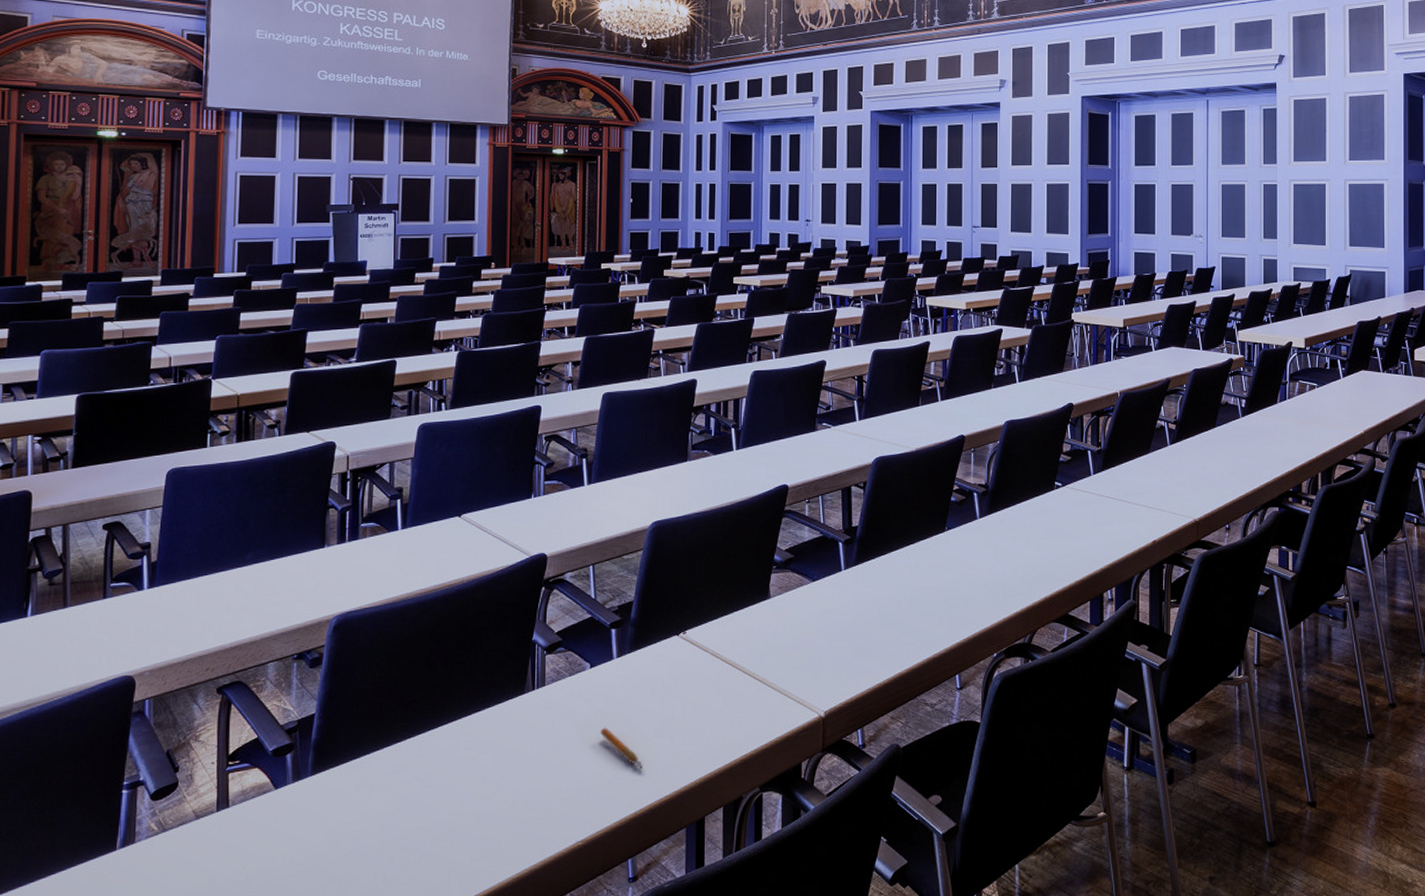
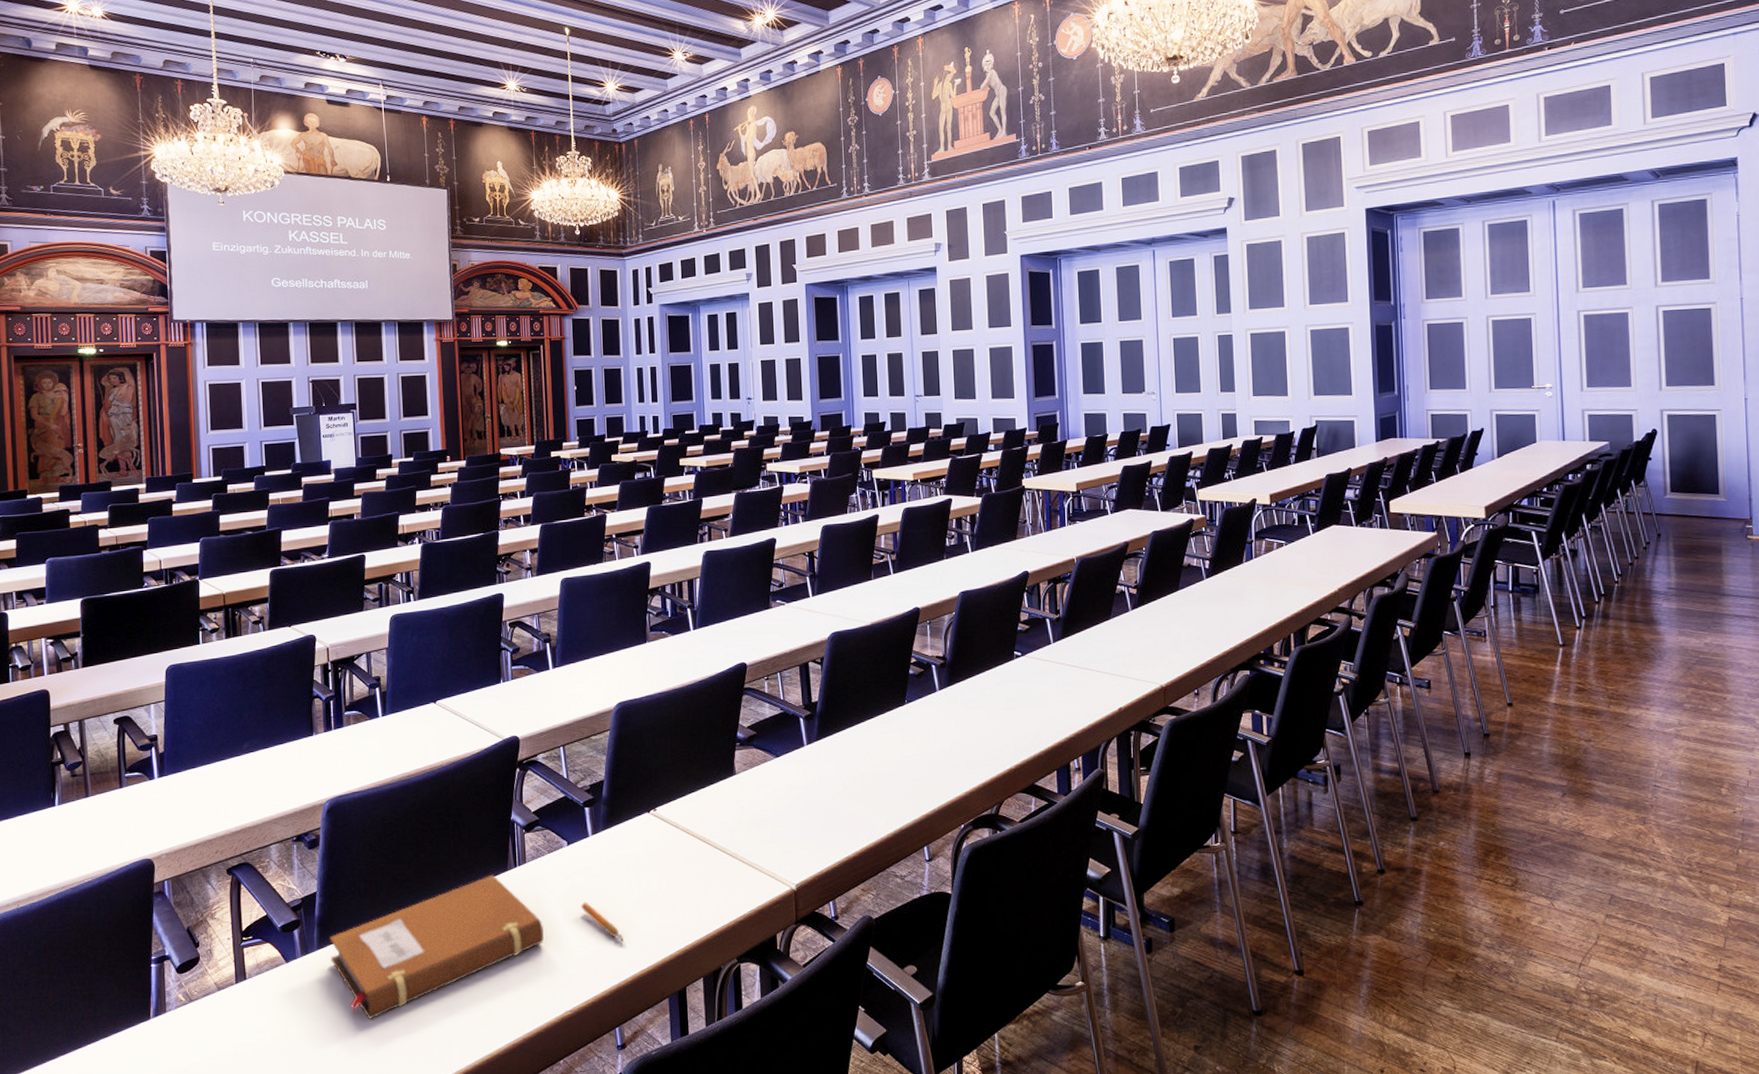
notebook: none [325,697,560,850] -> present [330,874,544,1019]

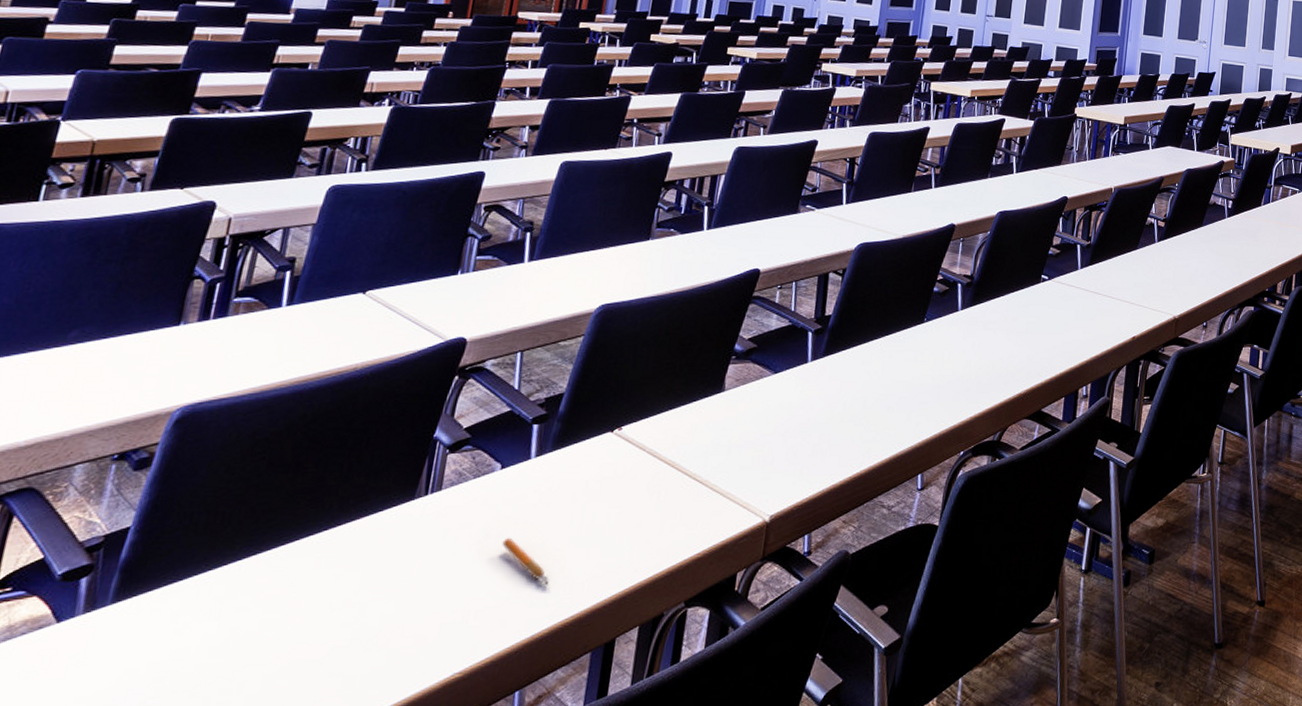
notebook: present [330,874,544,1019] -> none [128,504,448,696]

